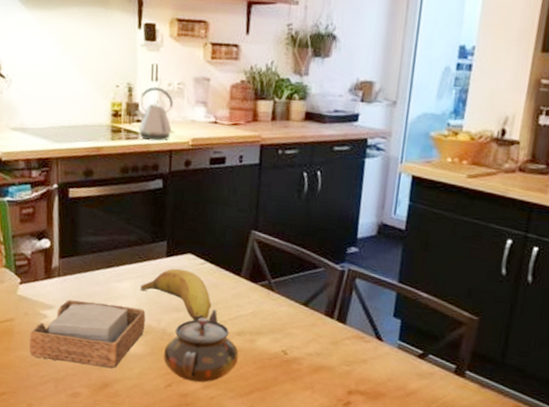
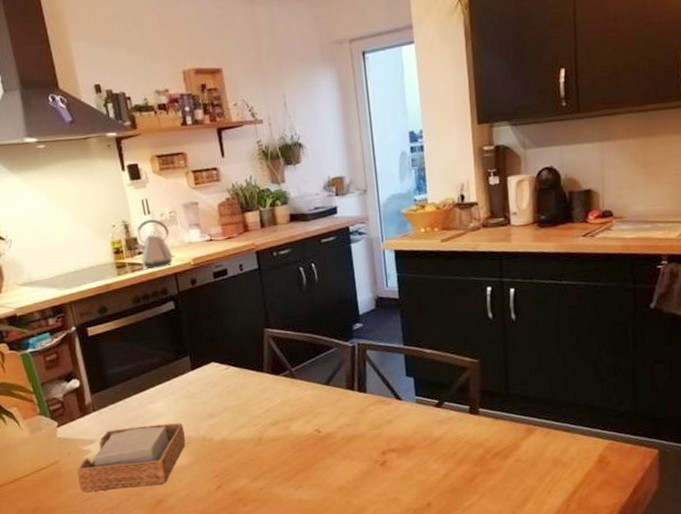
fruit: present [140,268,212,321] -> none [173,377,243,422]
teapot: present [163,309,239,383] -> none [207,407,278,479]

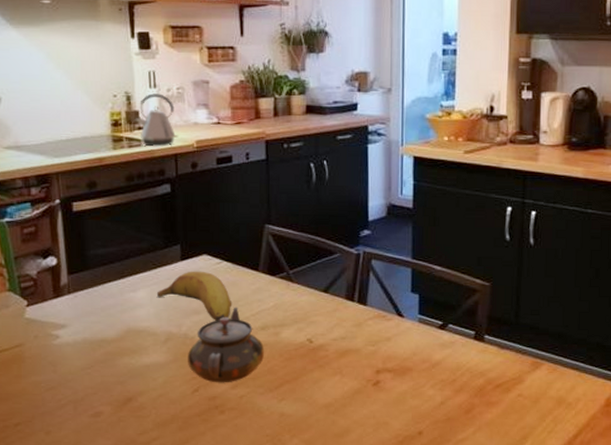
napkin holder: present [77,423,186,492] -> none [43,315,166,382]
fruit: none [173,377,243,422] -> present [156,271,233,321]
teapot: none [207,407,278,479] -> present [187,307,265,383]

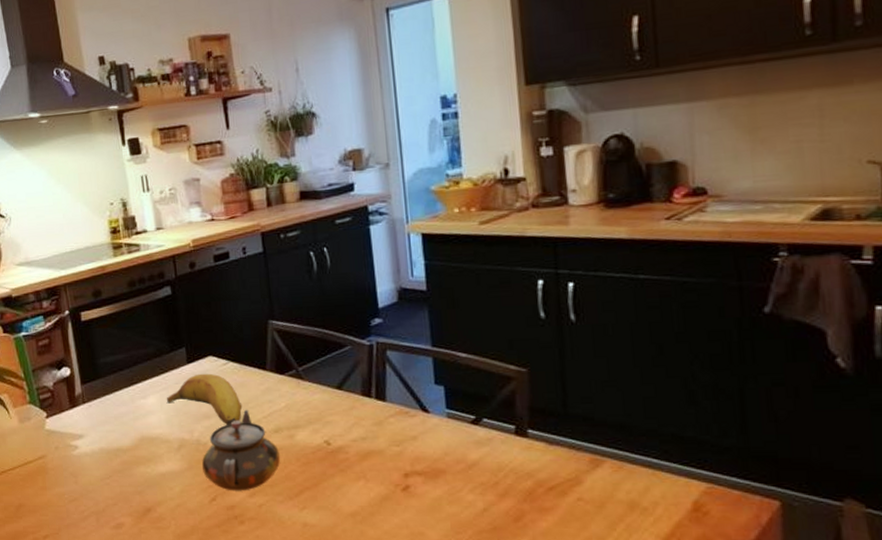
kettle: present [134,93,178,147] -> none [131,196,174,251]

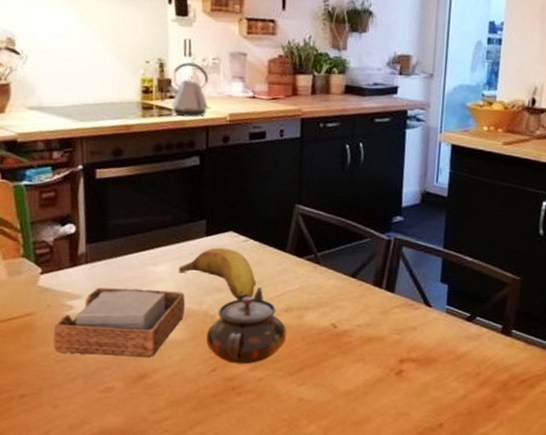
napkin holder: none [64,422,179,492] -> present [53,287,186,357]
kettle: none [131,196,174,251] -> present [166,62,211,118]

